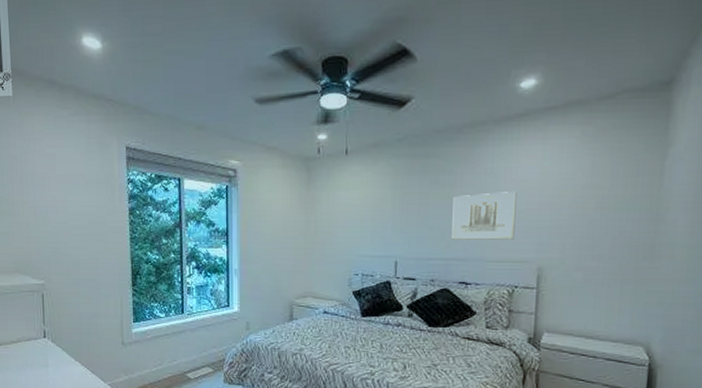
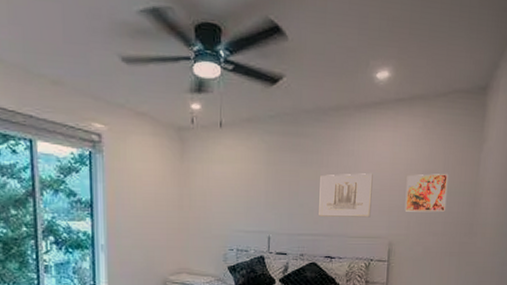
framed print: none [558,188,618,233] -> present [405,174,449,212]

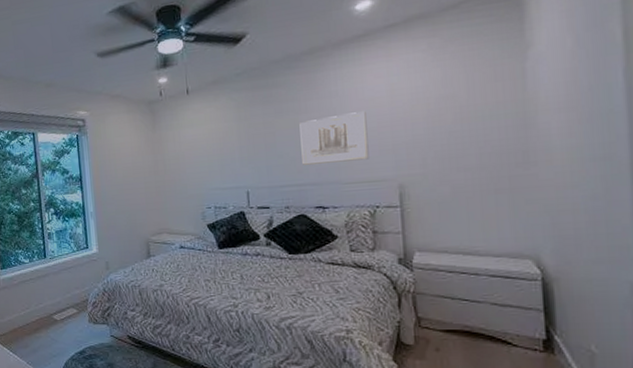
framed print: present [405,174,449,212] -> none [415,96,478,148]

